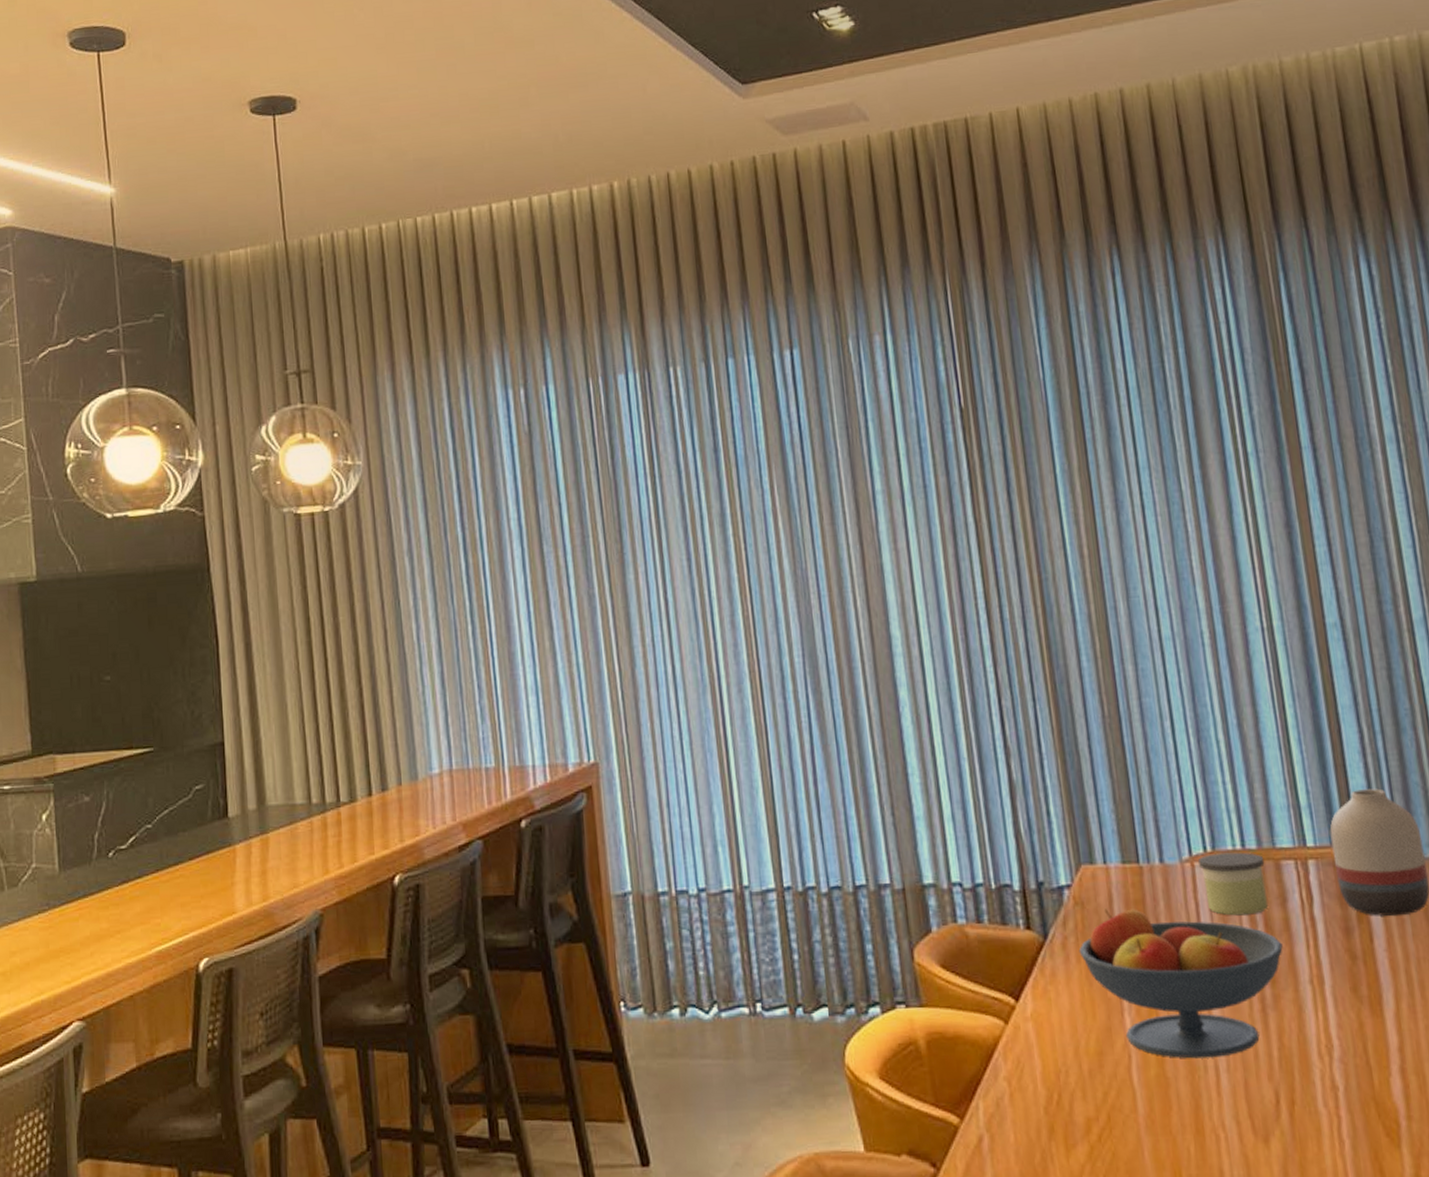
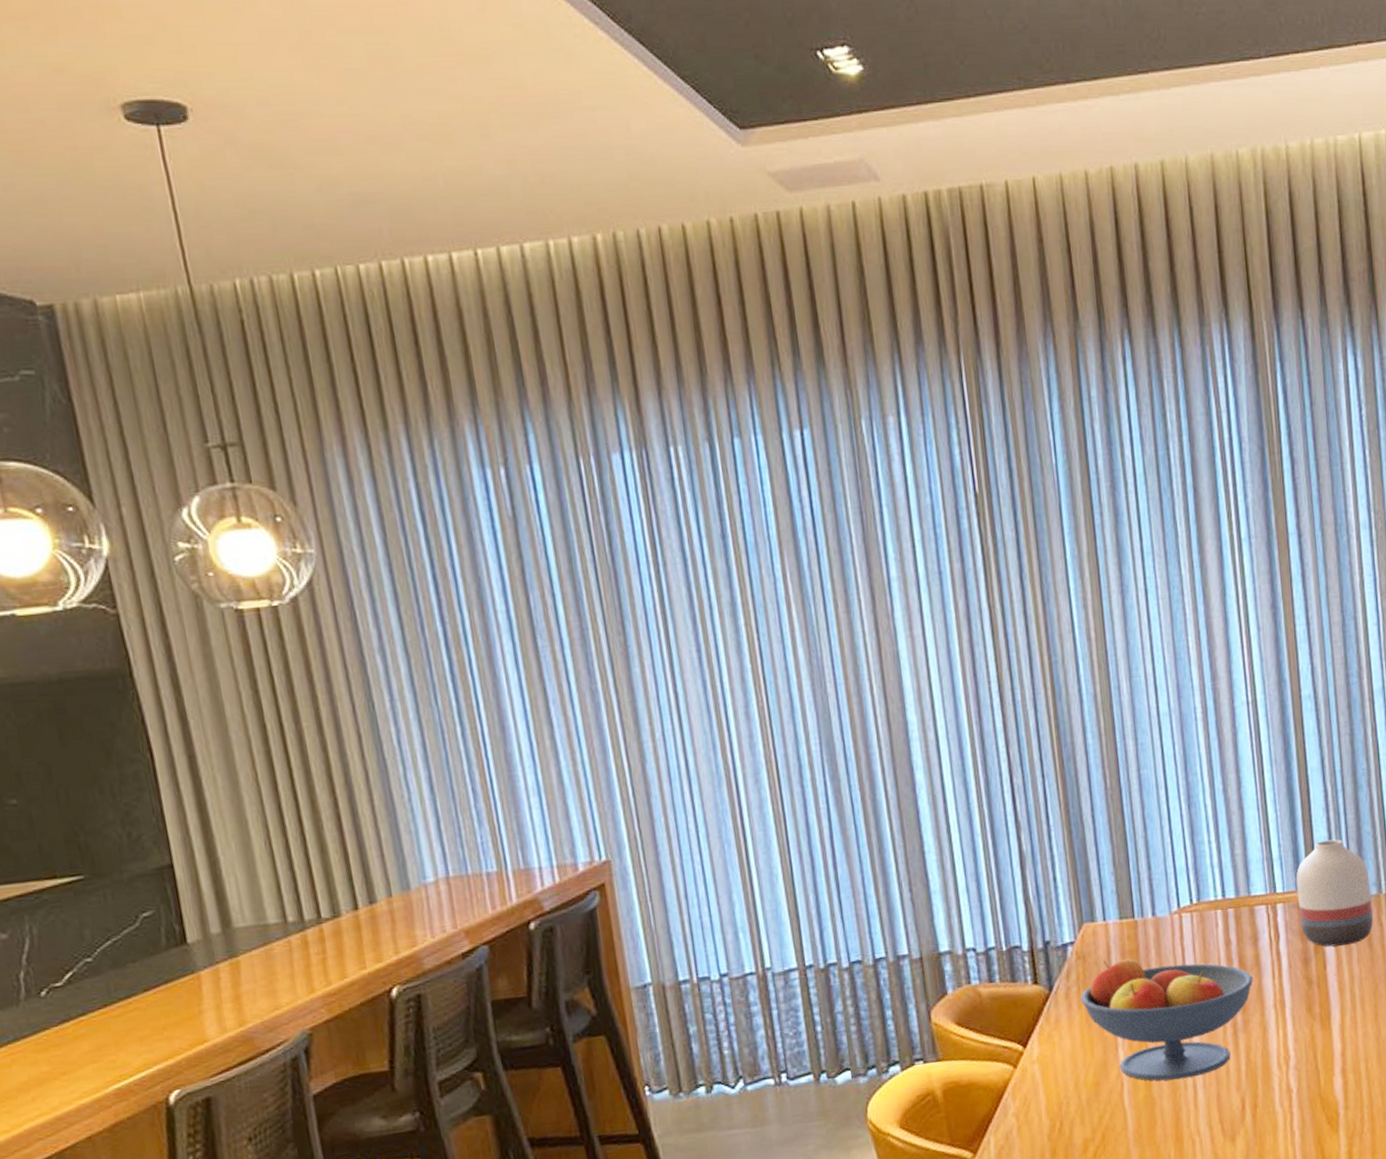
candle: present [1198,852,1268,916] -> none [1185,901,1242,957]

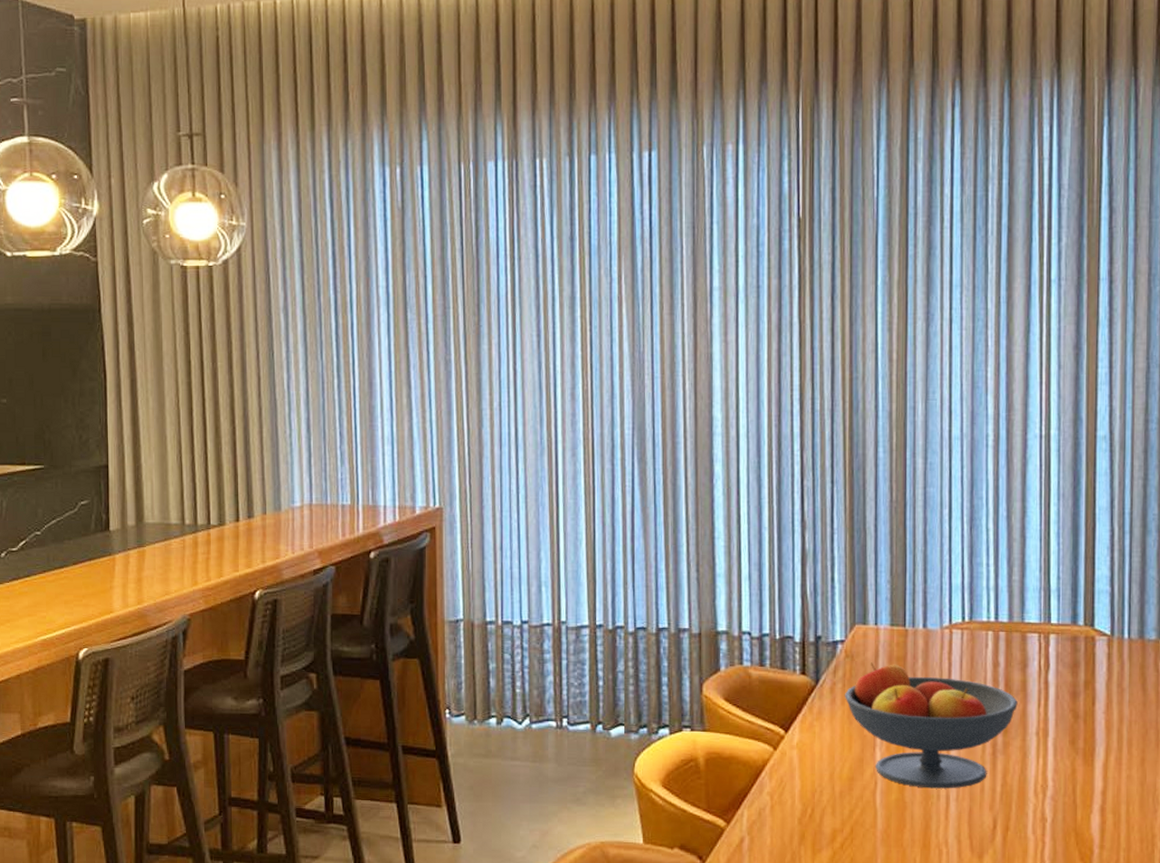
vase: present [1296,839,1373,947] -> none [1072,579,1150,685]

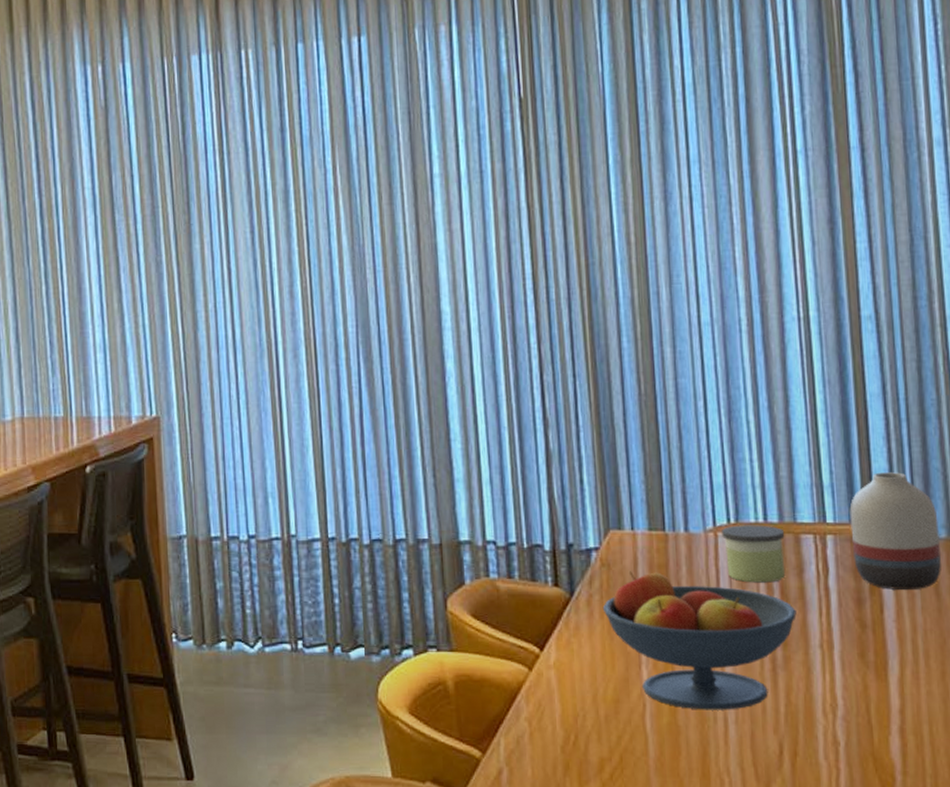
candle: none [957,623,1013,676] -> present [722,525,785,583]
vase: none [1072,579,1150,685] -> present [849,472,941,590]

